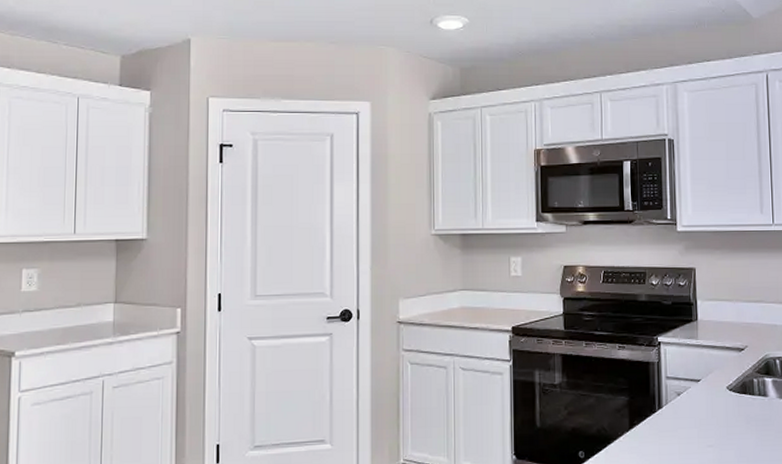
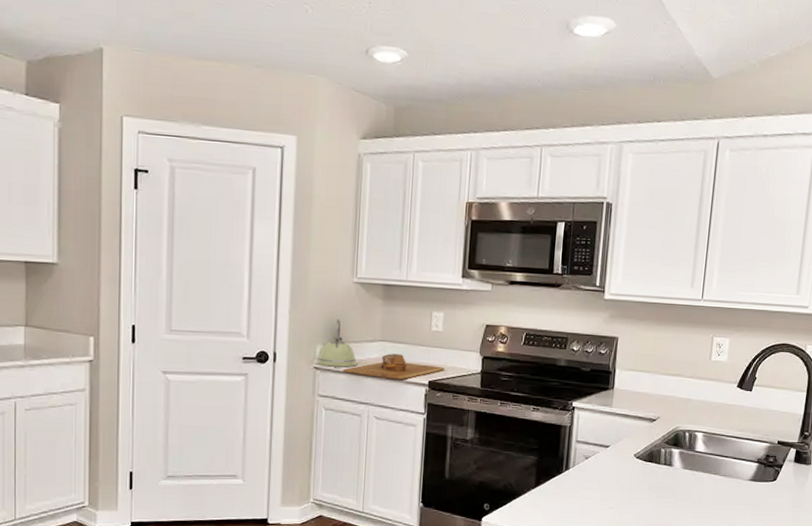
kettle: none [399,271,440,321] -> present [316,318,358,368]
cutting board: none [426,302,527,328] -> present [343,353,445,380]

